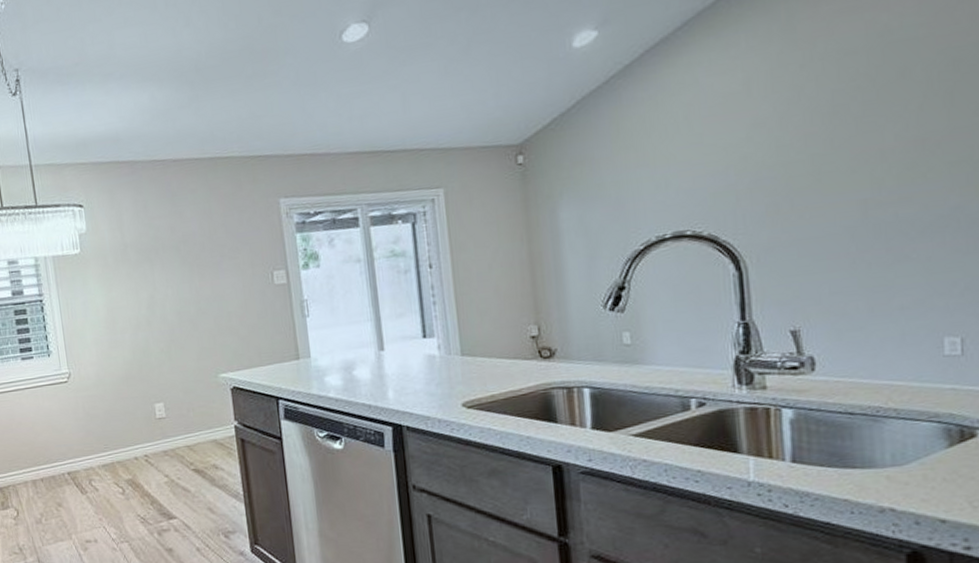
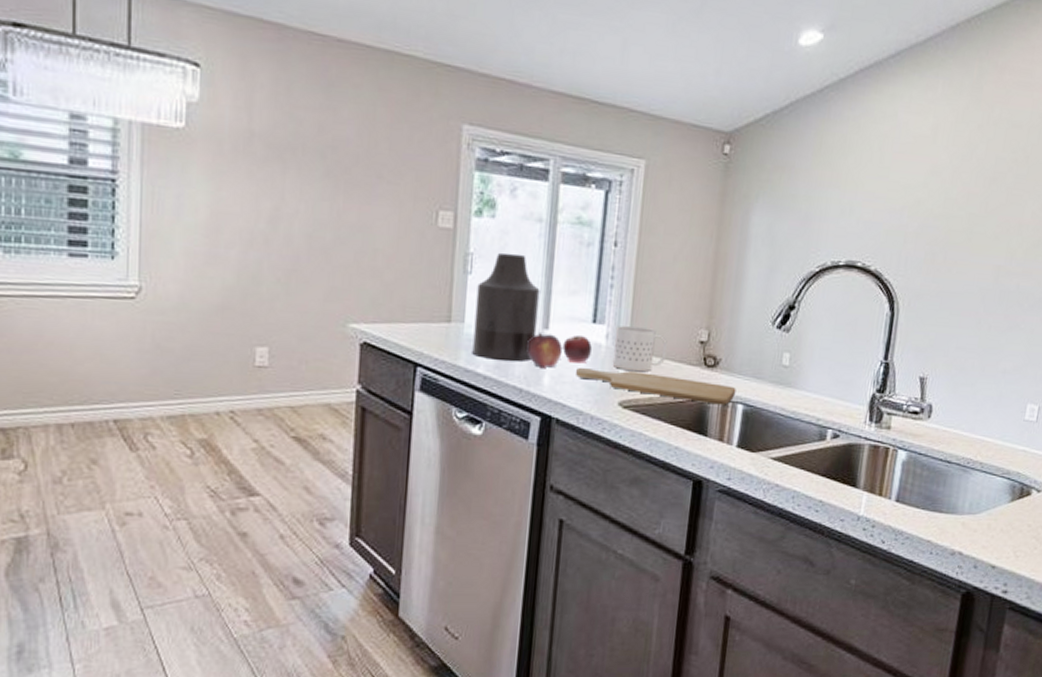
vase: none [316,292,374,385] -> present [472,252,540,362]
fruit: none [366,354,401,385] -> present [525,333,563,369]
fruit: none [399,350,428,376] -> present [562,334,593,363]
chopping board: none [416,372,579,393] -> present [576,367,736,405]
mug: none [445,333,500,375] -> present [612,326,667,372]

